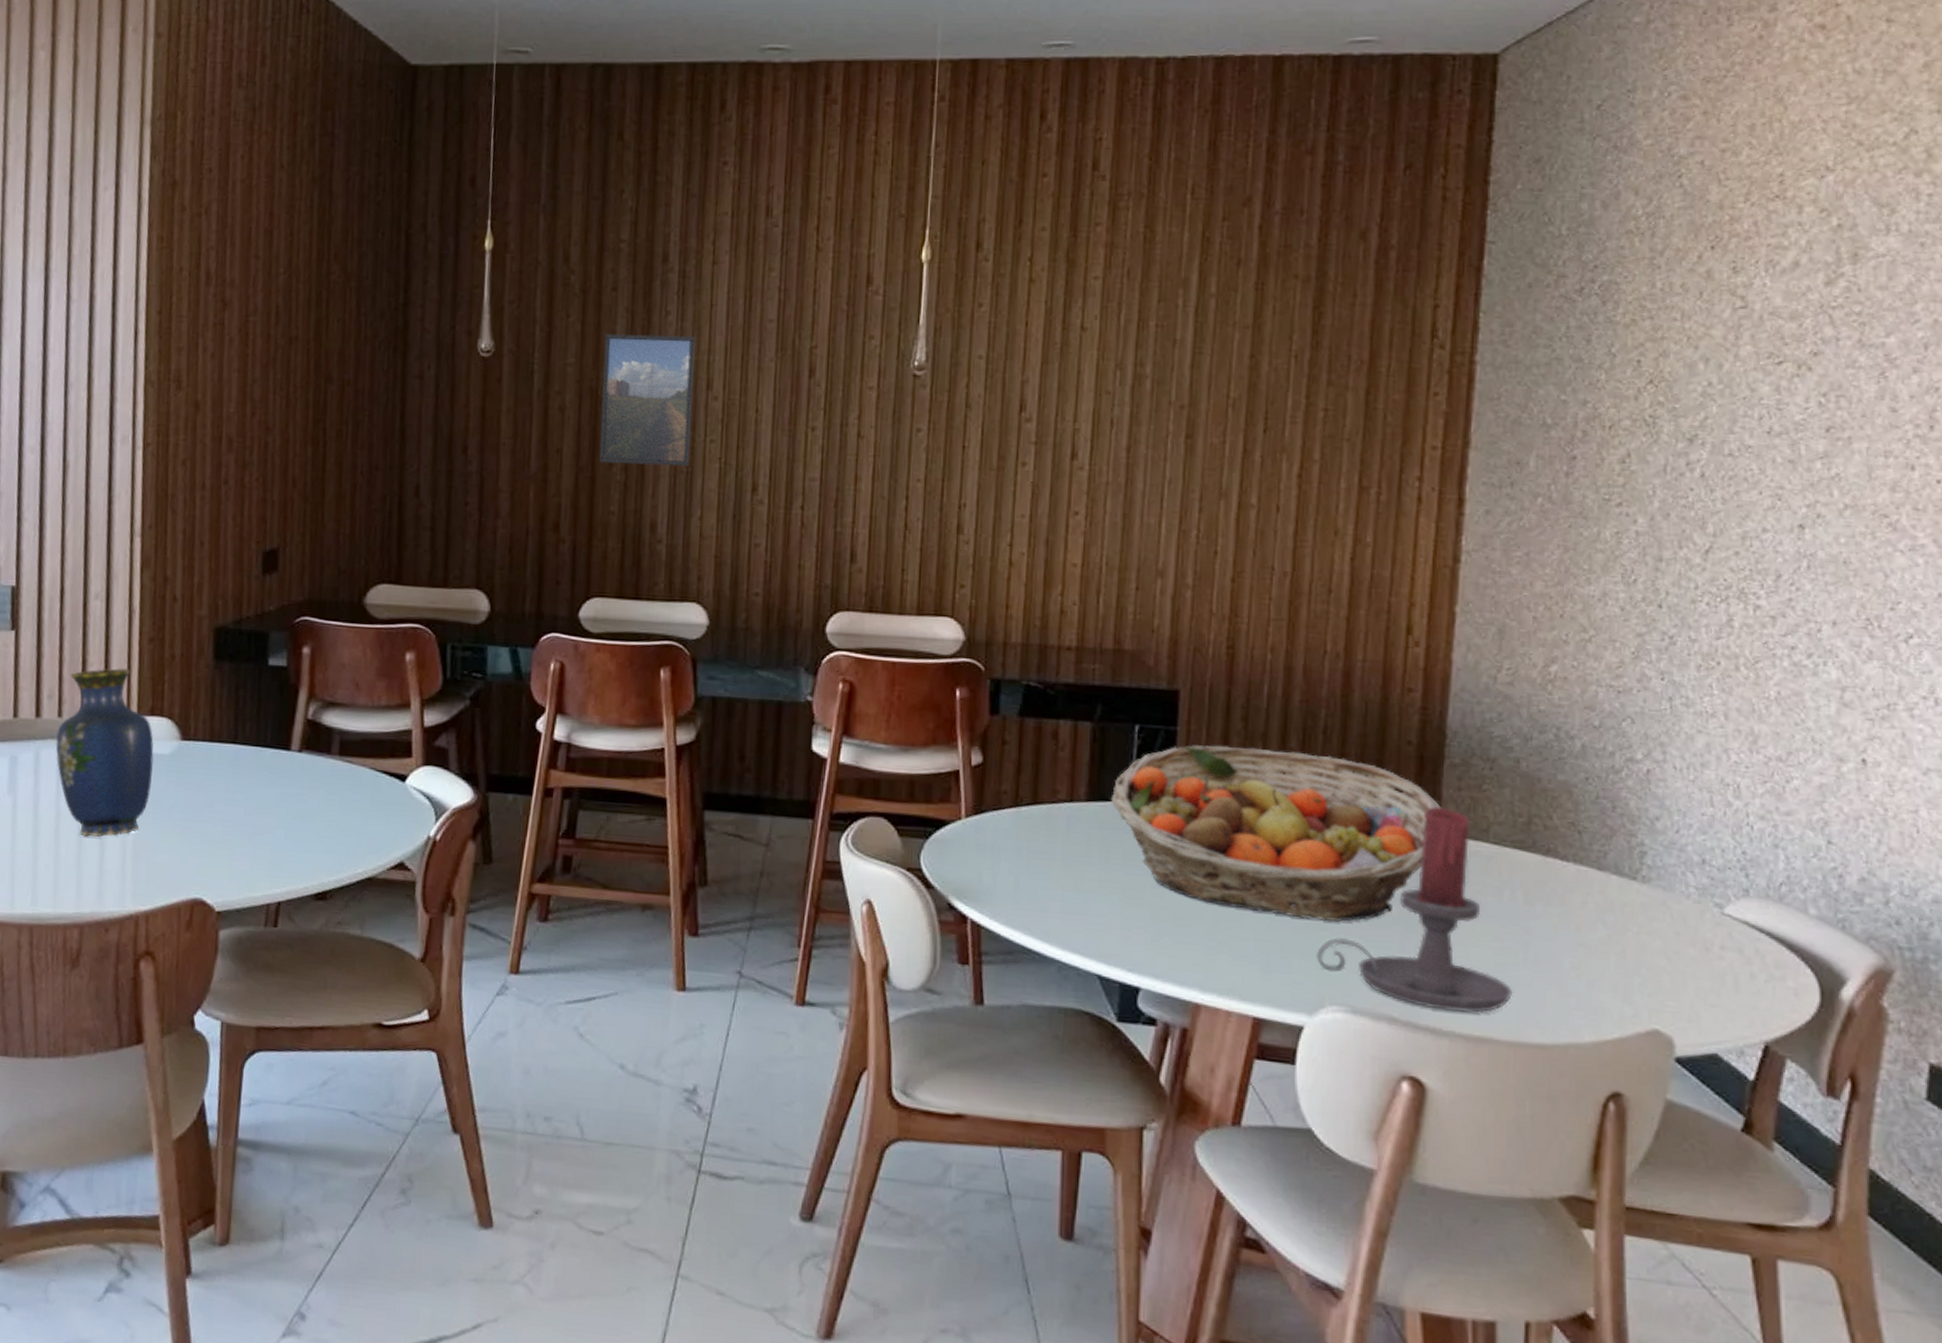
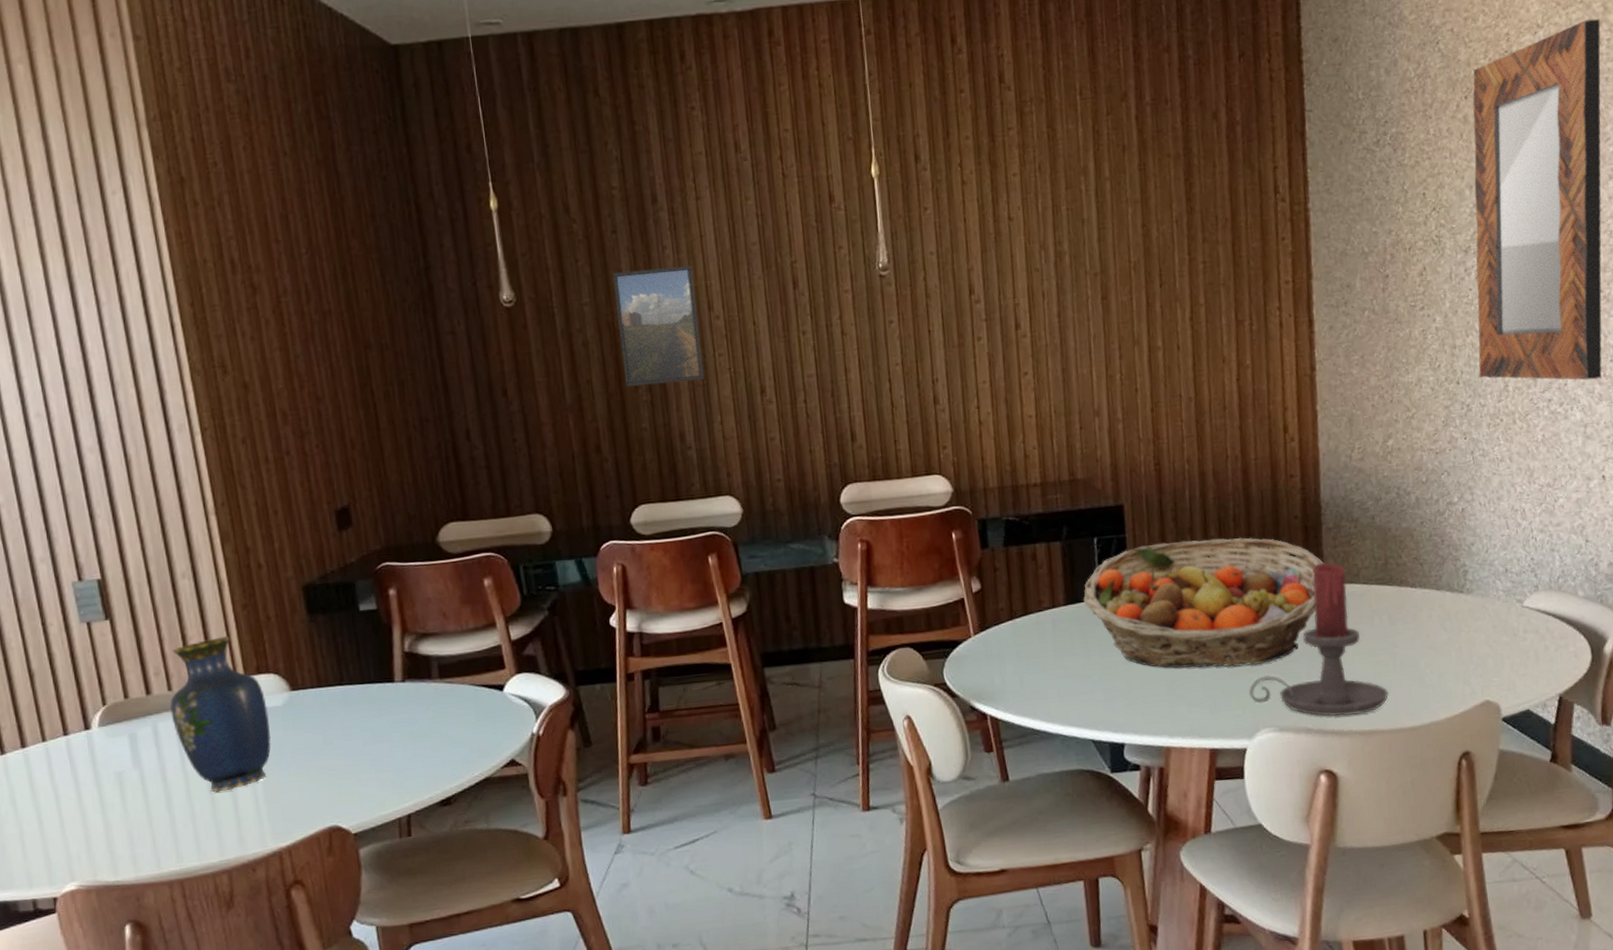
home mirror: none [1692,167,1920,630] -> present [1473,19,1602,380]

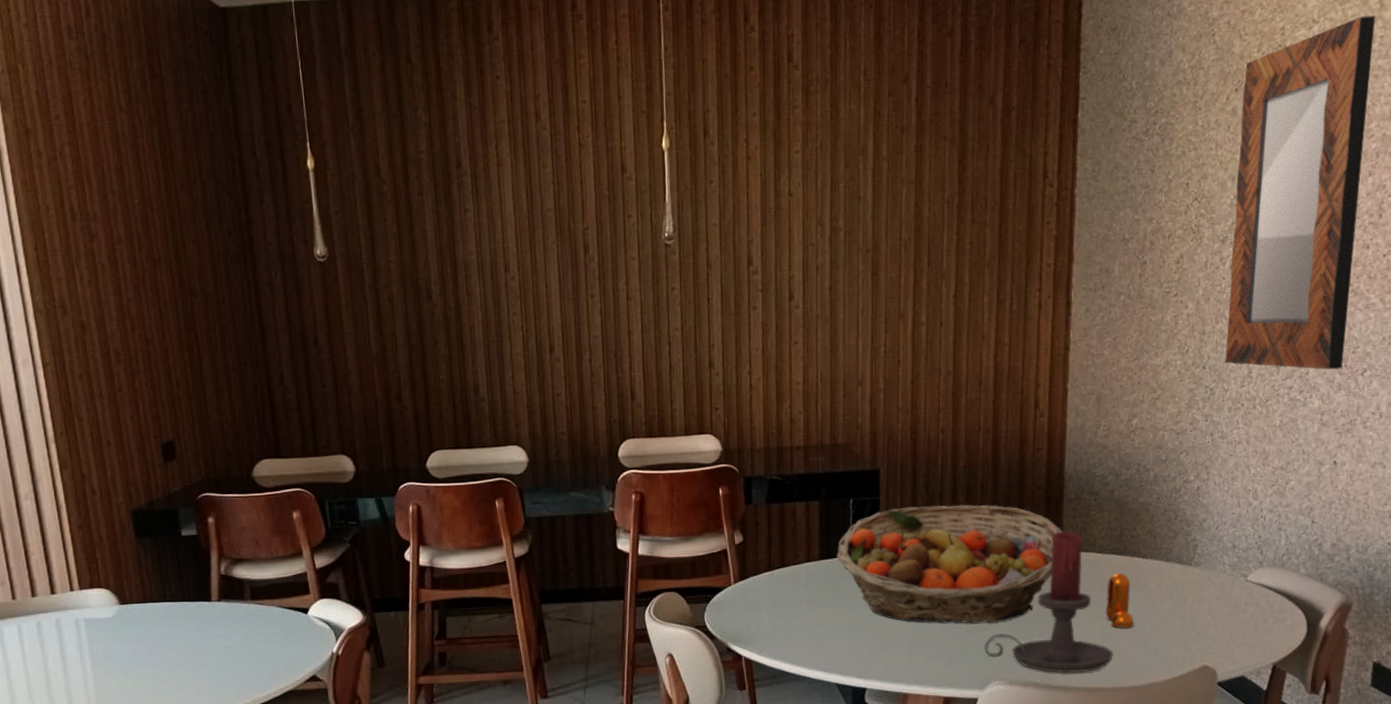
vase: present [170,636,272,792] -> none [14,553,102,691]
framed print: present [612,265,705,387] -> none [417,228,499,341]
pepper shaker: none [1375,605,1408,665] -> present [1105,573,1134,628]

